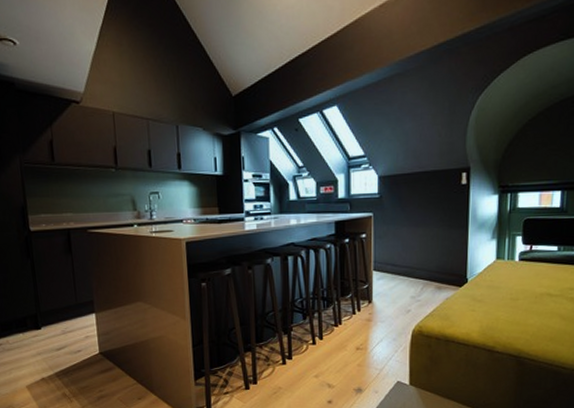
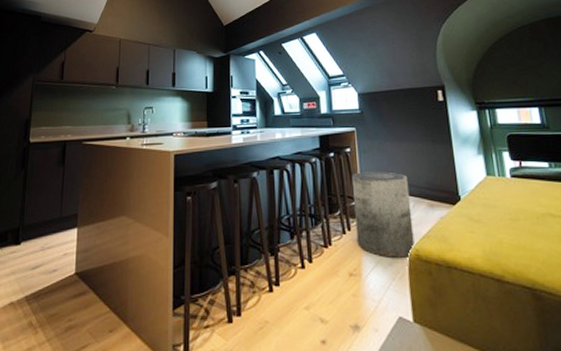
trash can: none [365,256,420,334] -> present [351,172,415,258]

